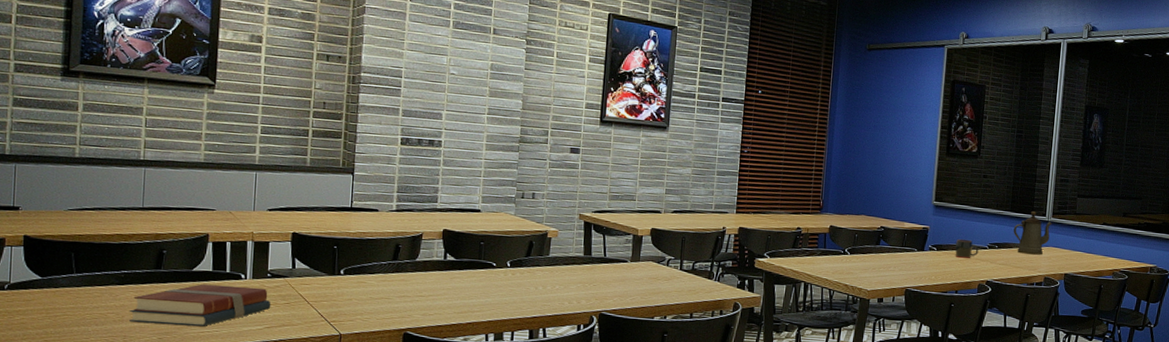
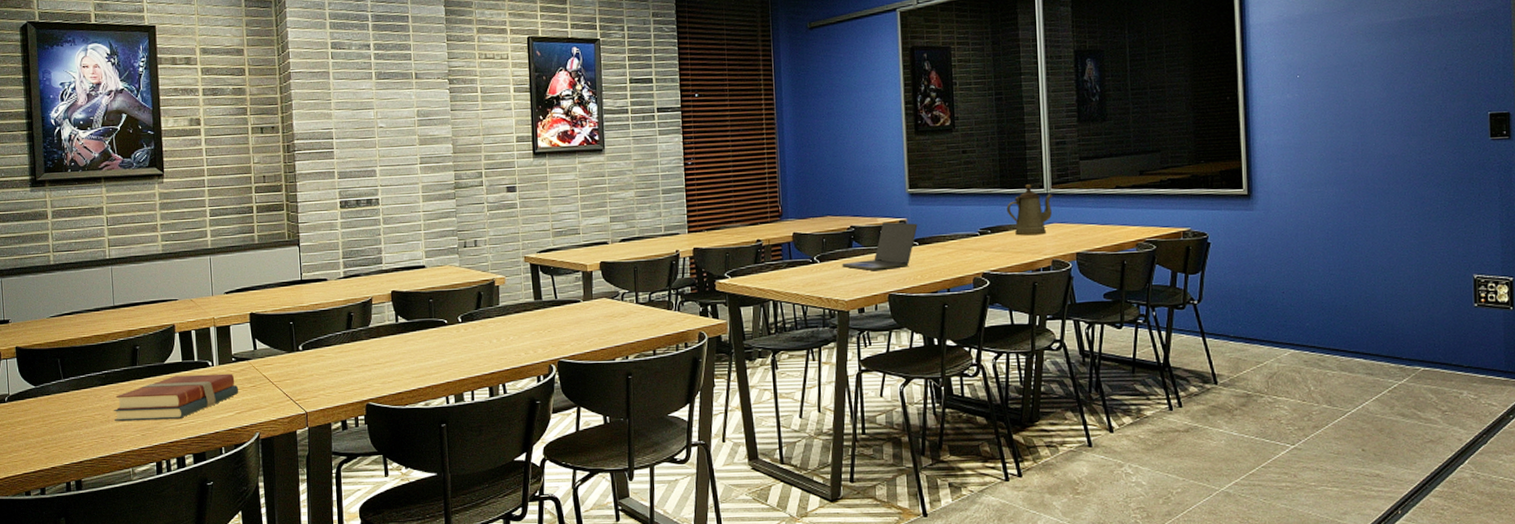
laptop: none [868,226,938,268] -> present [842,222,918,271]
mug: present [955,239,979,258] -> none [940,227,968,250]

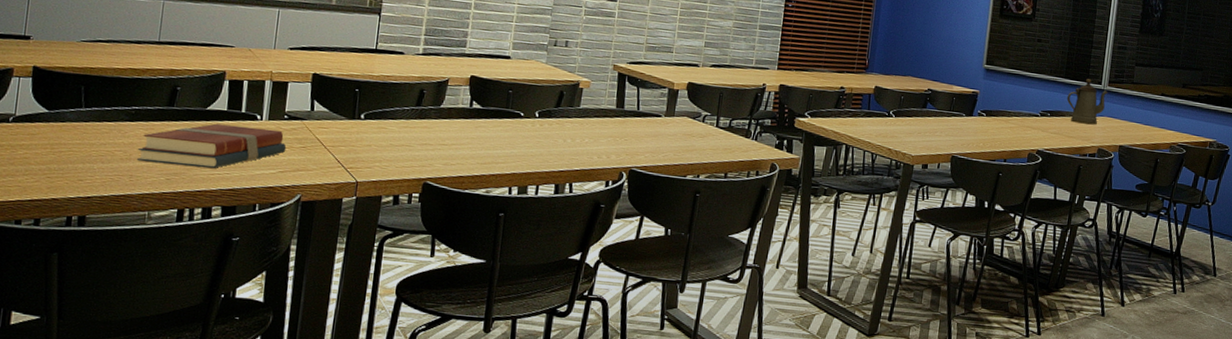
laptop: present [842,222,918,271] -> none [914,90,988,134]

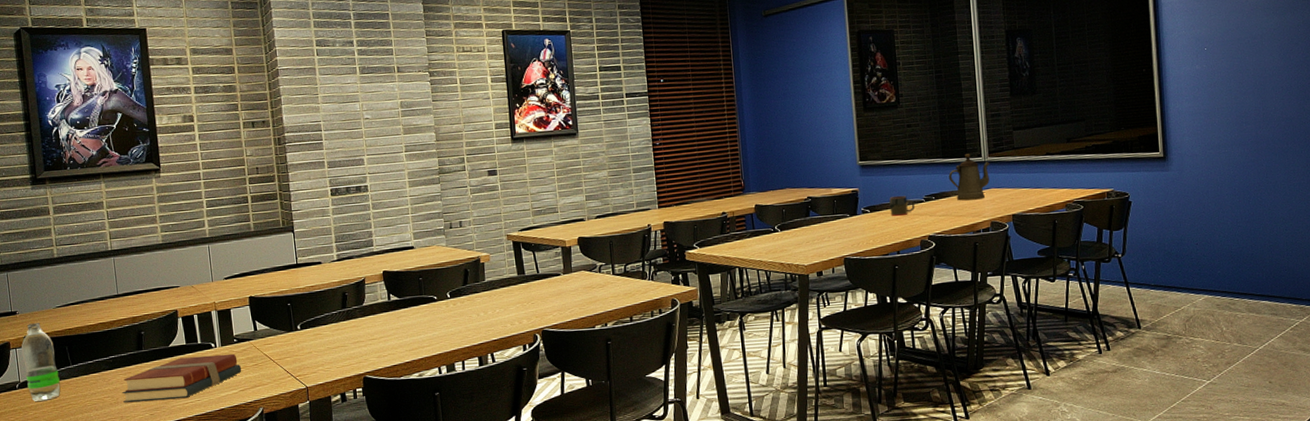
bottle: none [23,53,68,142] -> present [21,323,61,402]
mug: none [1005,105,1030,126] -> present [889,195,915,216]

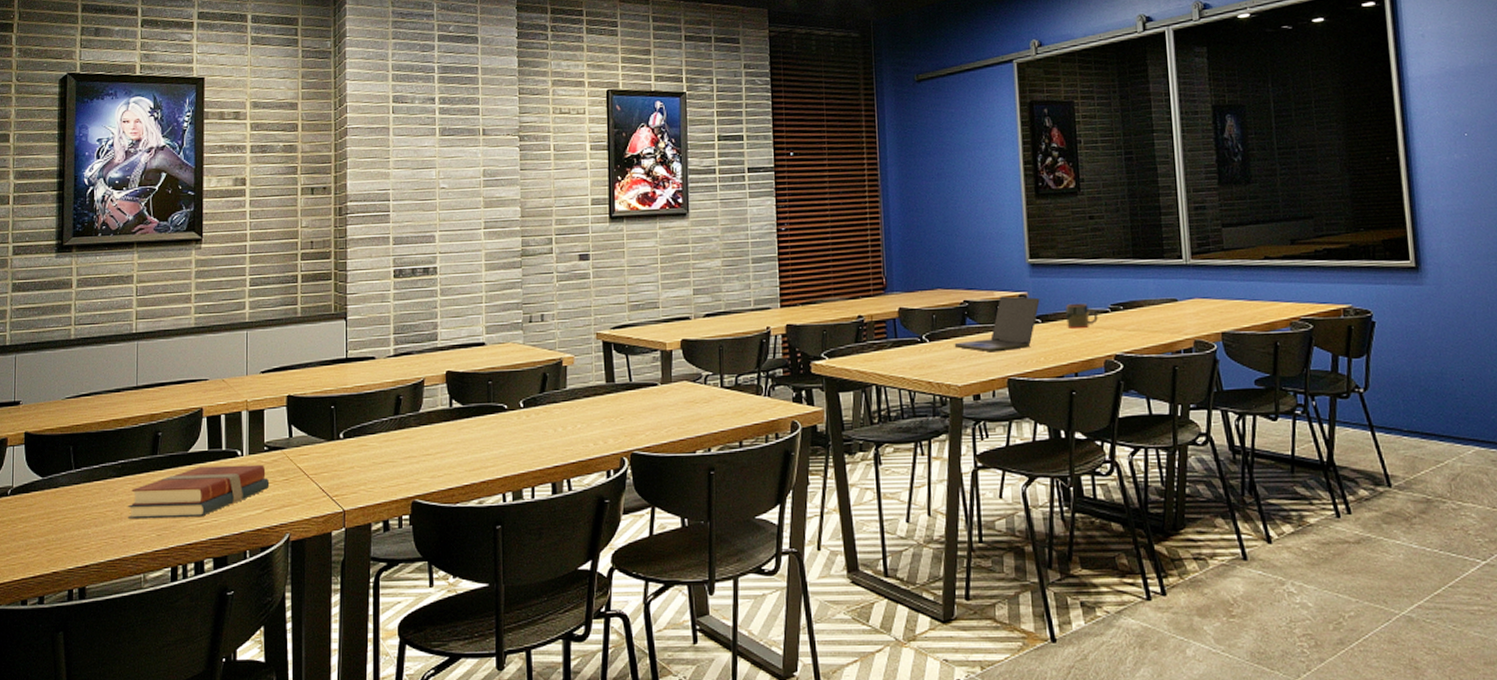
bottle: present [21,323,61,402] -> none [19,416,59,513]
laptop: none [800,192,869,238] -> present [954,296,1040,352]
coffee pot: present [948,153,990,201] -> none [1140,253,1194,313]

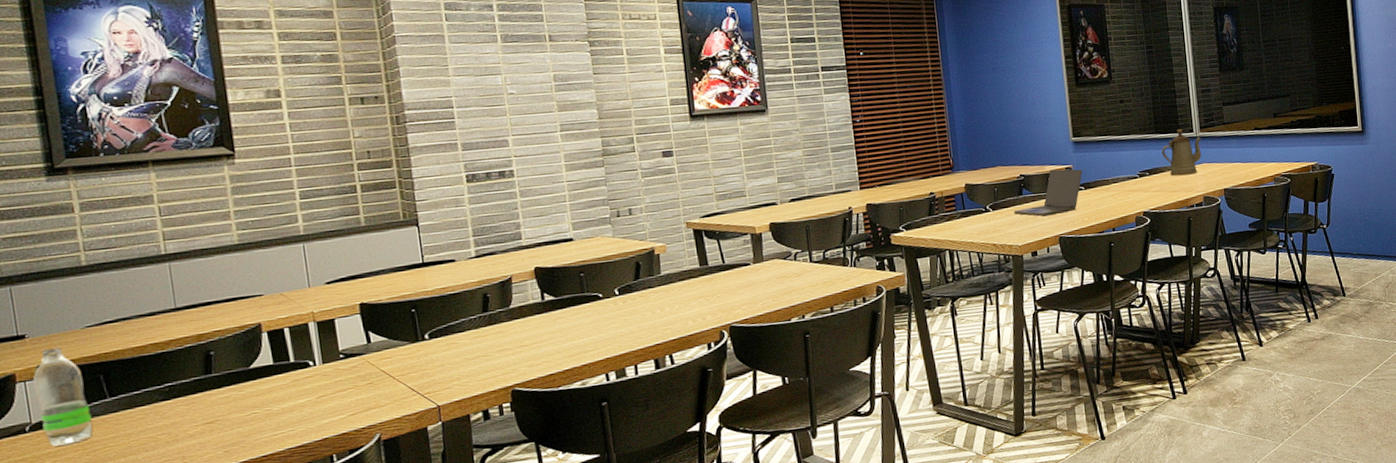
bottle: none [19,416,59,513] -> present [32,348,94,447]
books: present [127,464,270,518] -> none [182,371,351,439]
mug: present [1065,303,1098,328] -> none [1103,171,1129,193]
coffee pot: none [1140,253,1194,313] -> present [1161,128,1202,177]

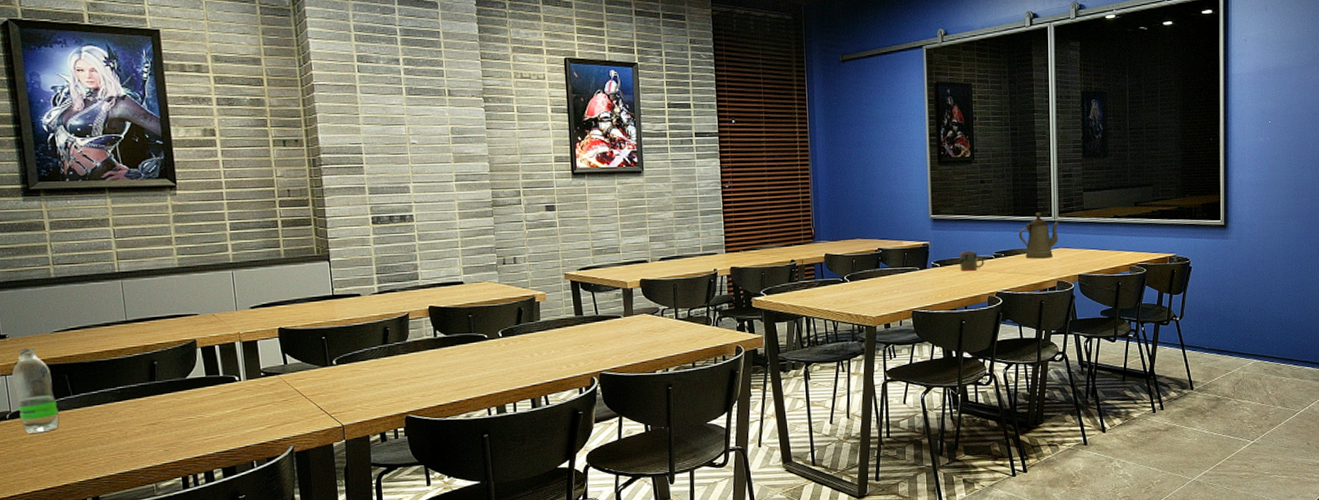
laptop: present [1013,169,1083,217] -> none [870,245,939,290]
mug: none [1103,171,1129,193] -> present [959,251,984,271]

